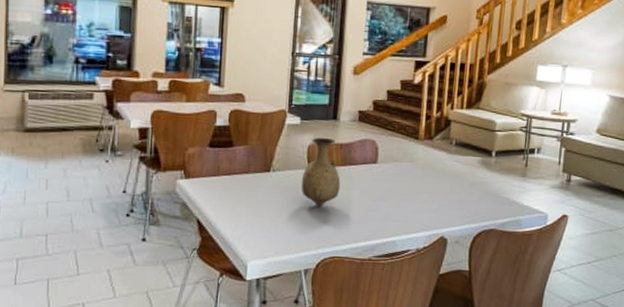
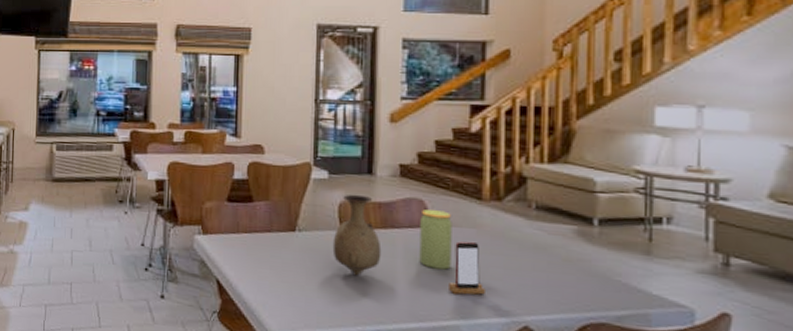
jar: none [369,148,396,197] -> present [419,209,452,270]
smartphone: none [390,173,416,216] -> present [449,241,485,295]

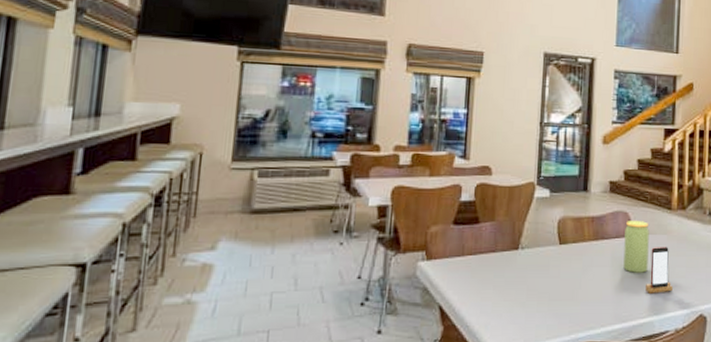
vase: present [332,194,382,276] -> none [551,210,593,287]

